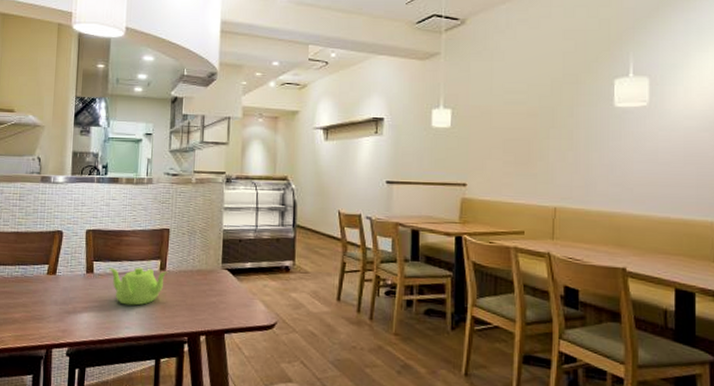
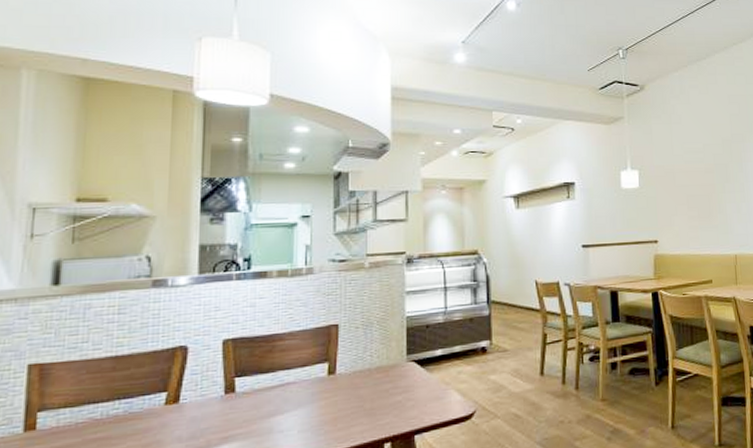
teapot: present [109,267,169,306] -> none [258,375,339,425]

